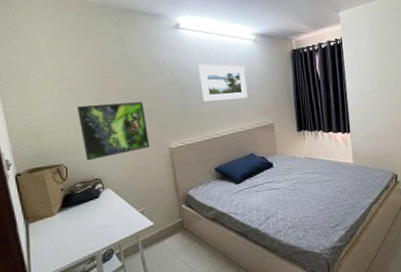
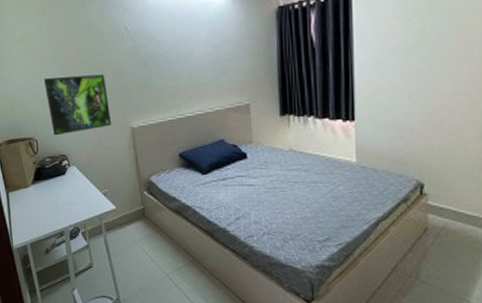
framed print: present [198,64,248,102] -> none [162,29,219,75]

